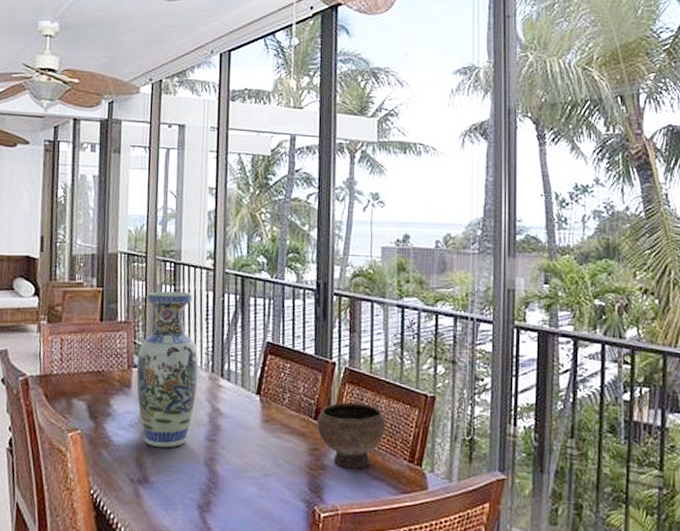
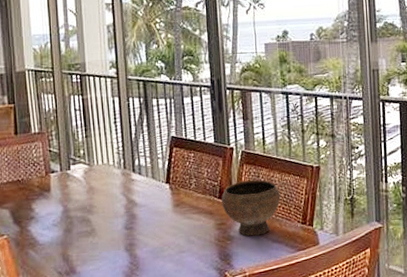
vase: present [136,291,199,448] -> none [54,100,112,242]

